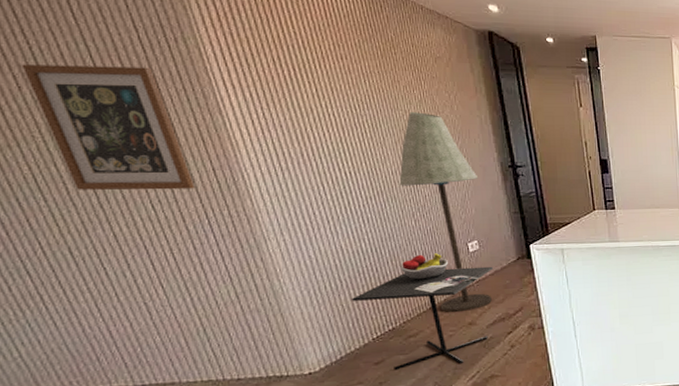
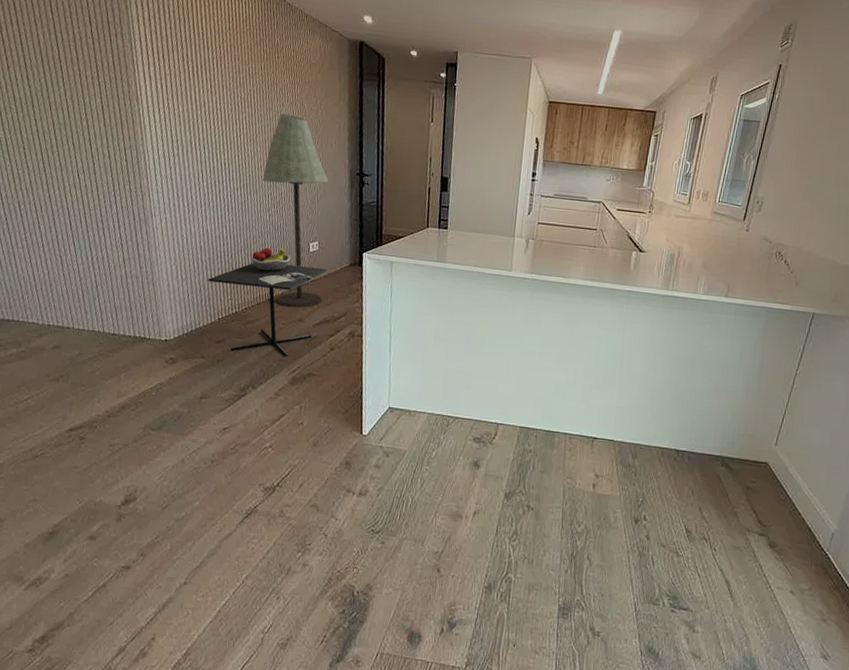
wall art: present [21,64,195,191] -> none [12,48,110,164]

